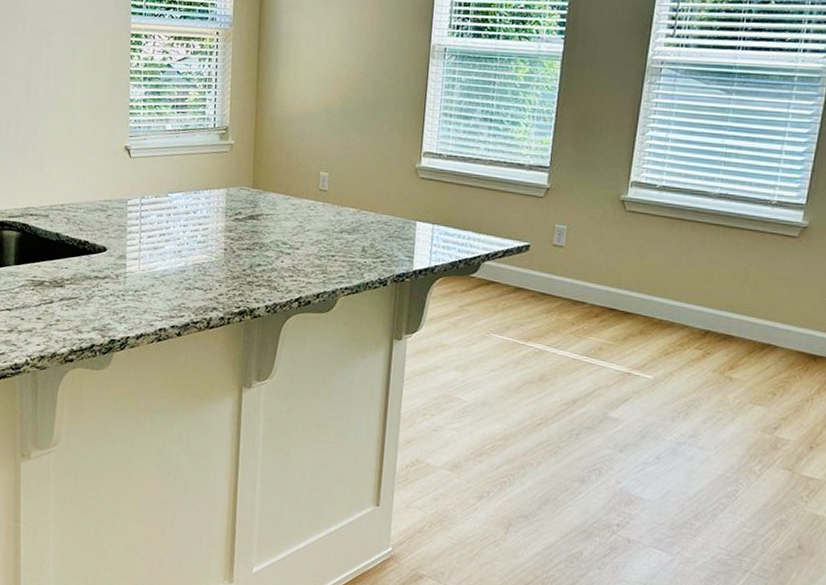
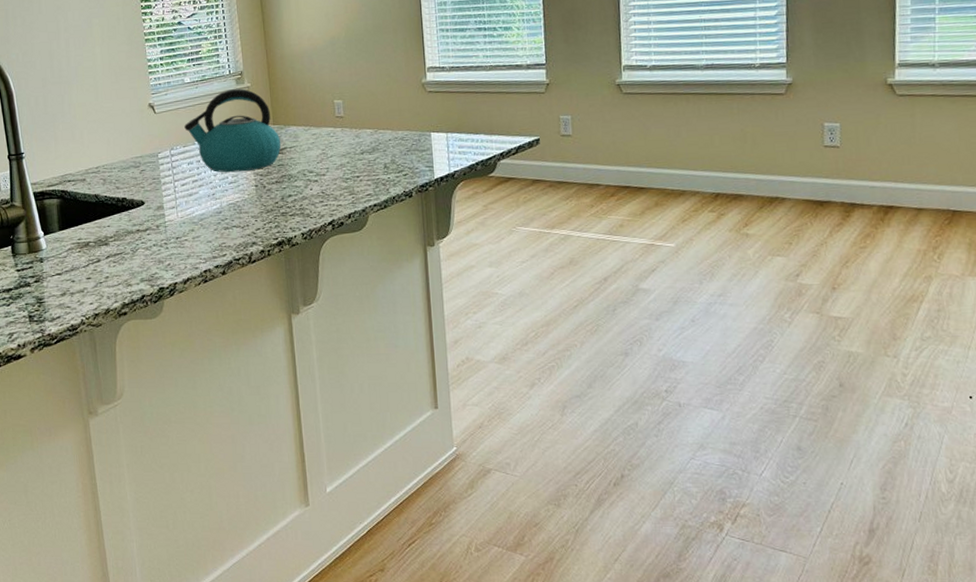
kettle: none [159,144,258,233] -> present [184,88,281,173]

